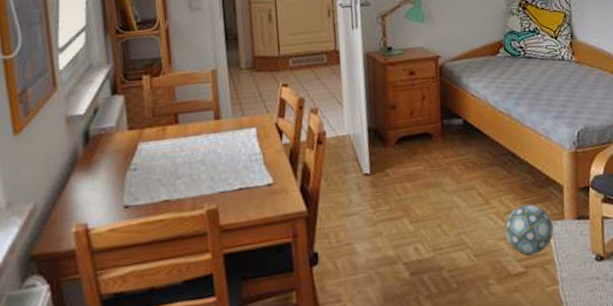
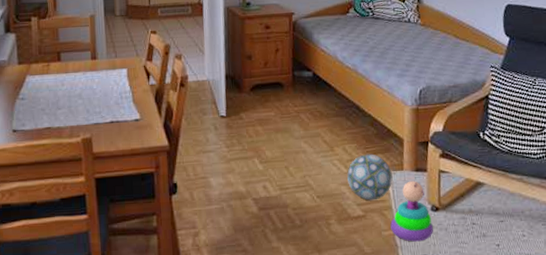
stacking toy: none [554,230,599,296] -> present [390,181,433,242]

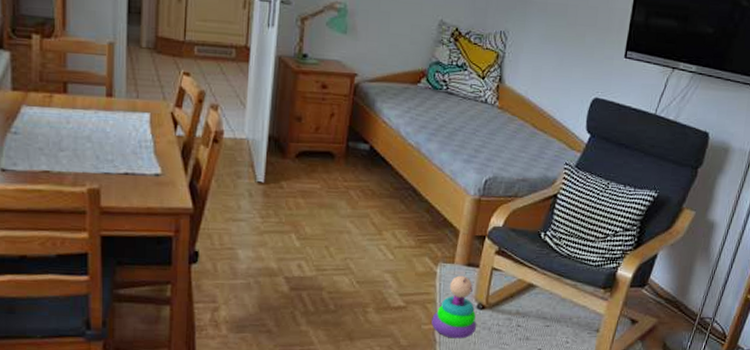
ball: present [347,154,393,201] -> none [392,242,442,292]

